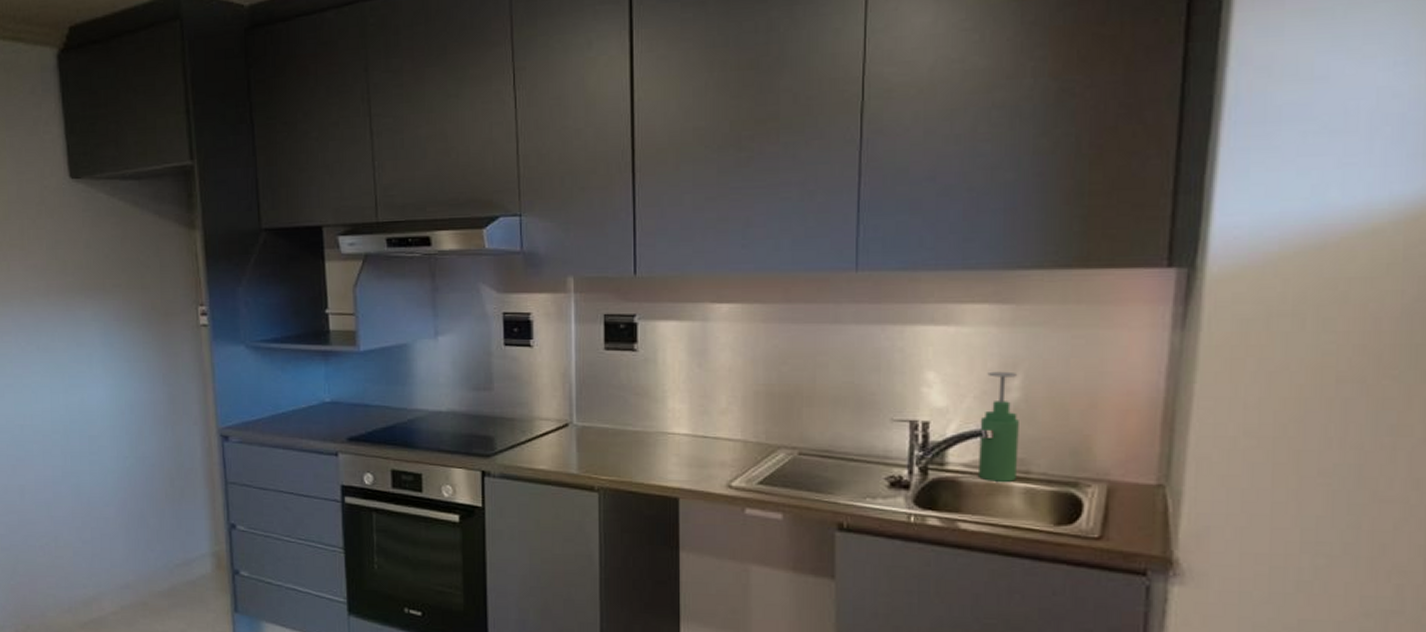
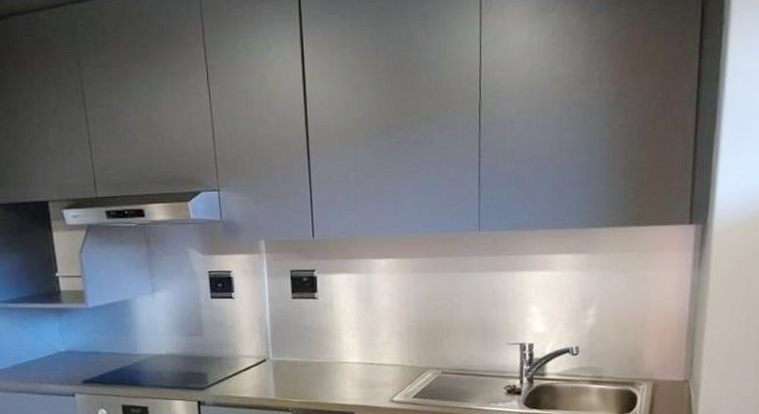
soap dispenser: present [977,371,1019,482] -> none [567,304,594,385]

